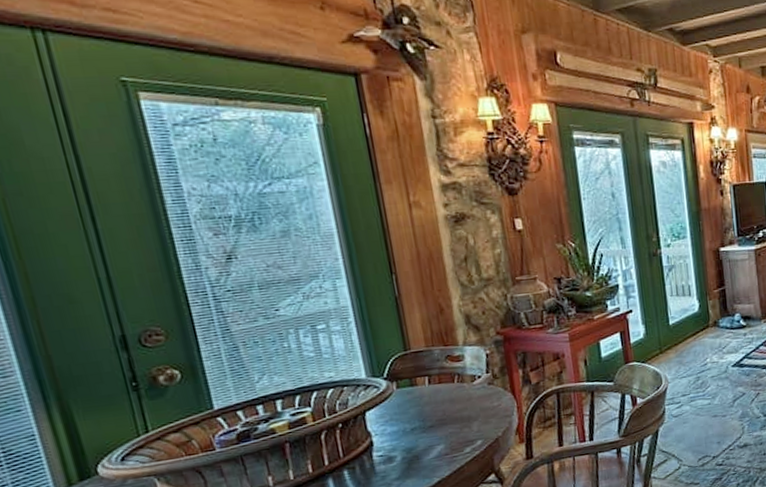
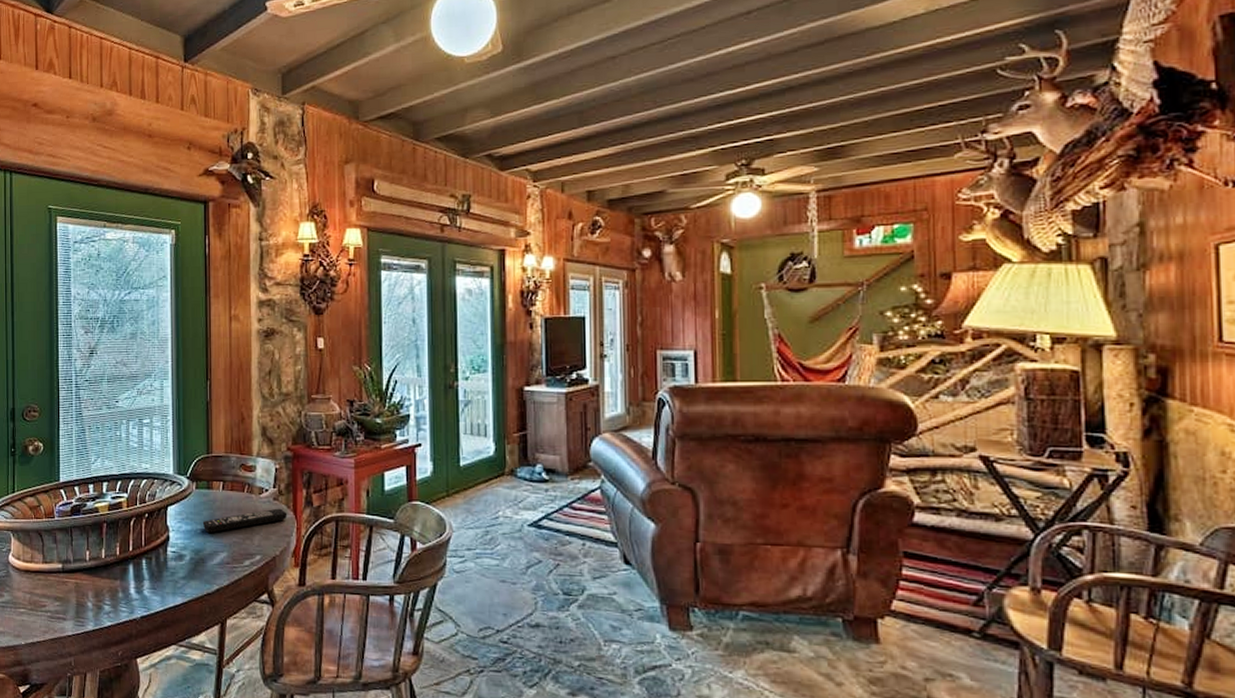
remote control: none [410,391,506,430] -> present [202,508,288,533]

